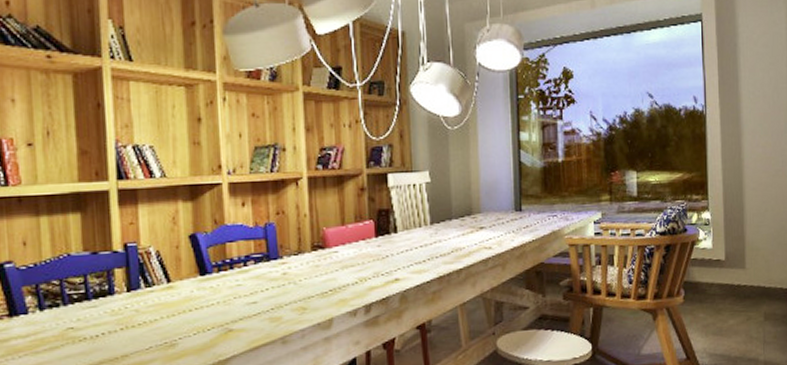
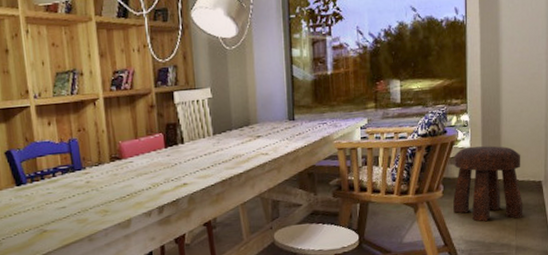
stool: none [695,247,771,333] -> present [453,145,523,222]

